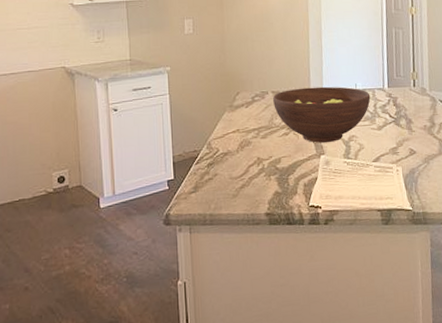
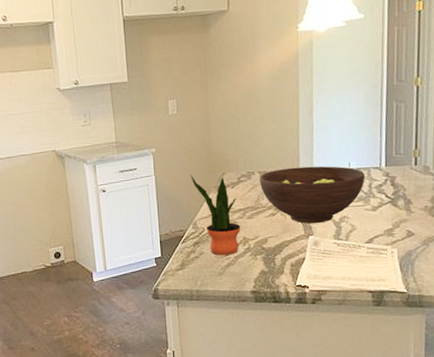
potted plant: none [205,93,255,177] -> present [190,174,241,256]

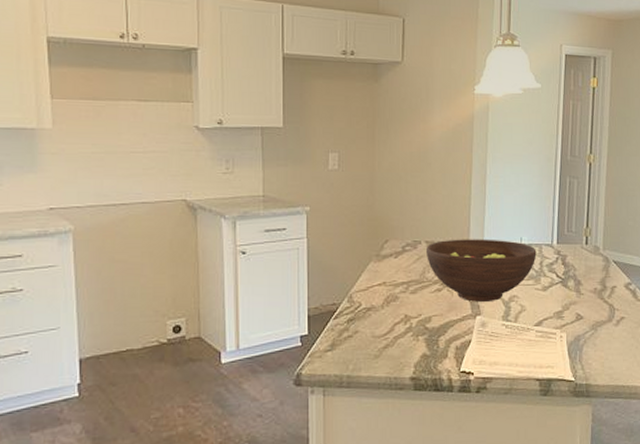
potted plant: present [190,174,241,256] -> none [349,239,403,335]

